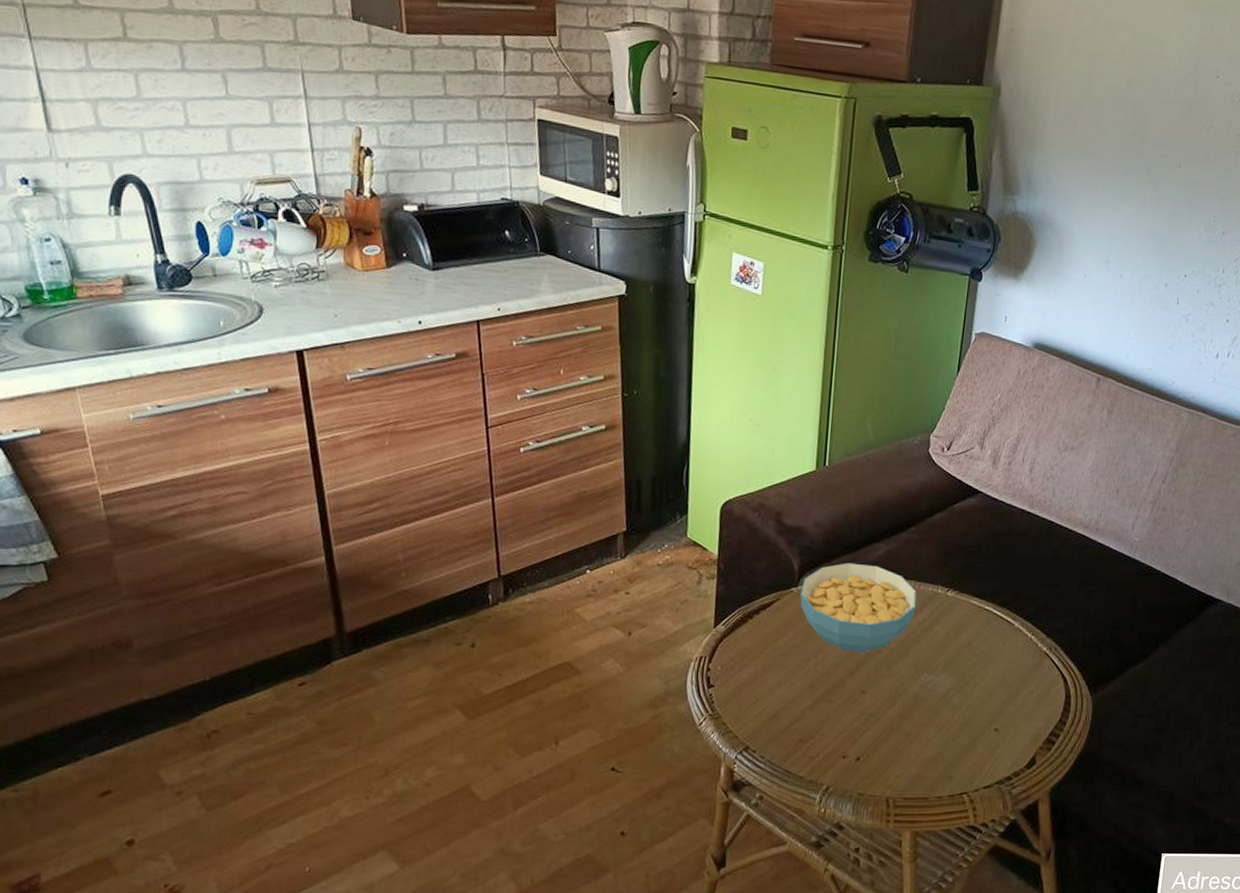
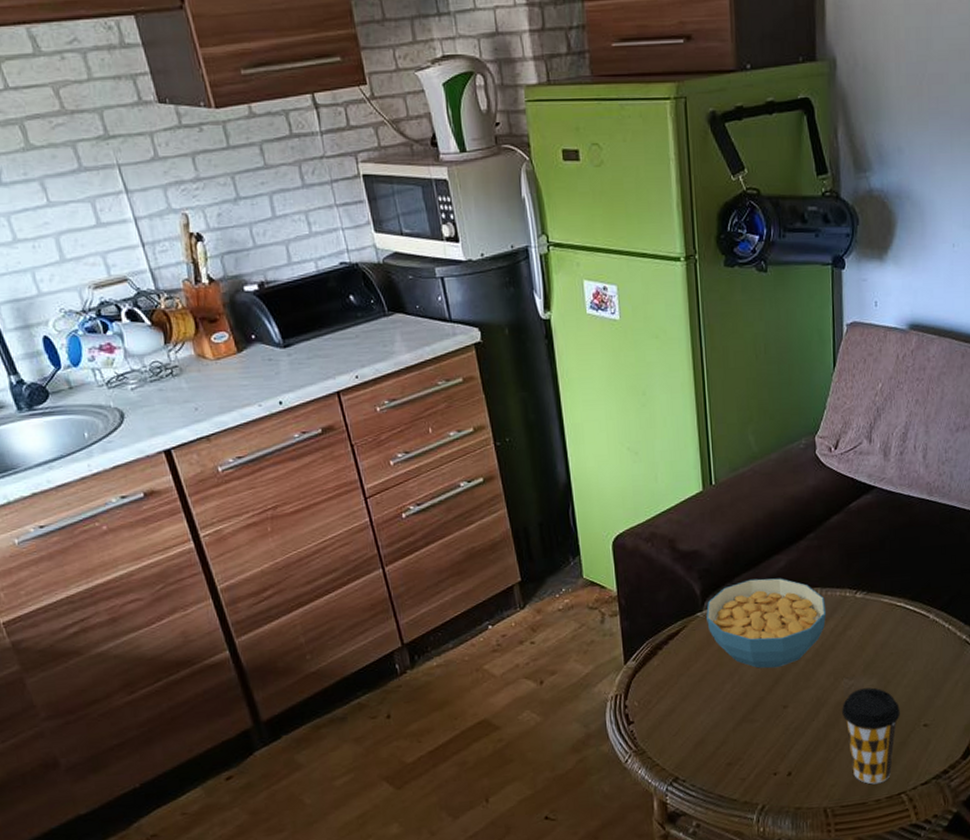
coffee cup: none [917,685,974,781] -> present [842,687,900,785]

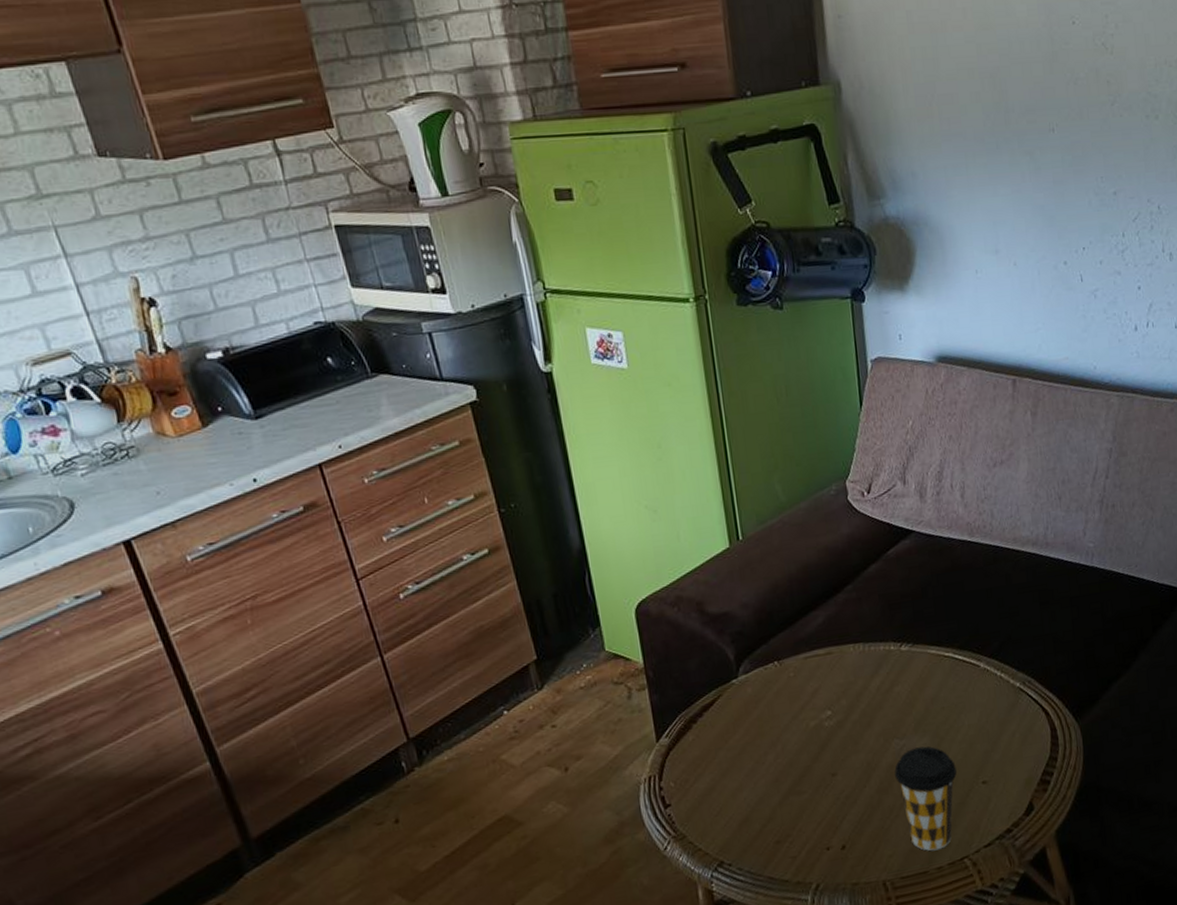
cereal bowl: present [706,578,827,669] -> none [742,635,871,735]

